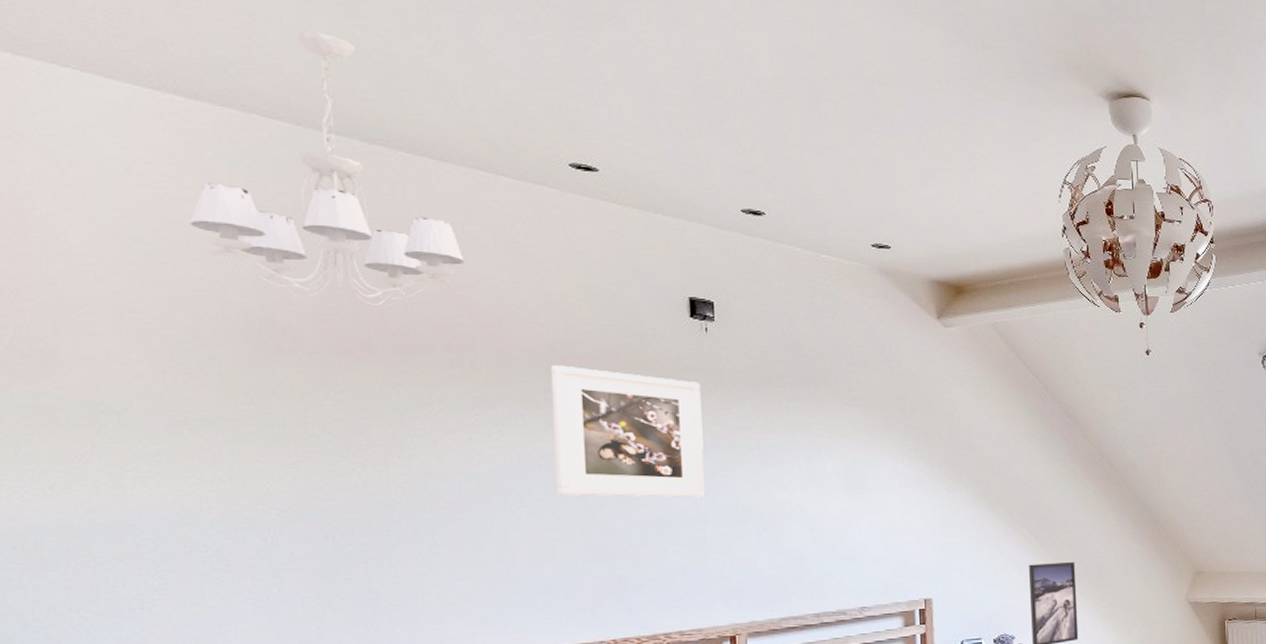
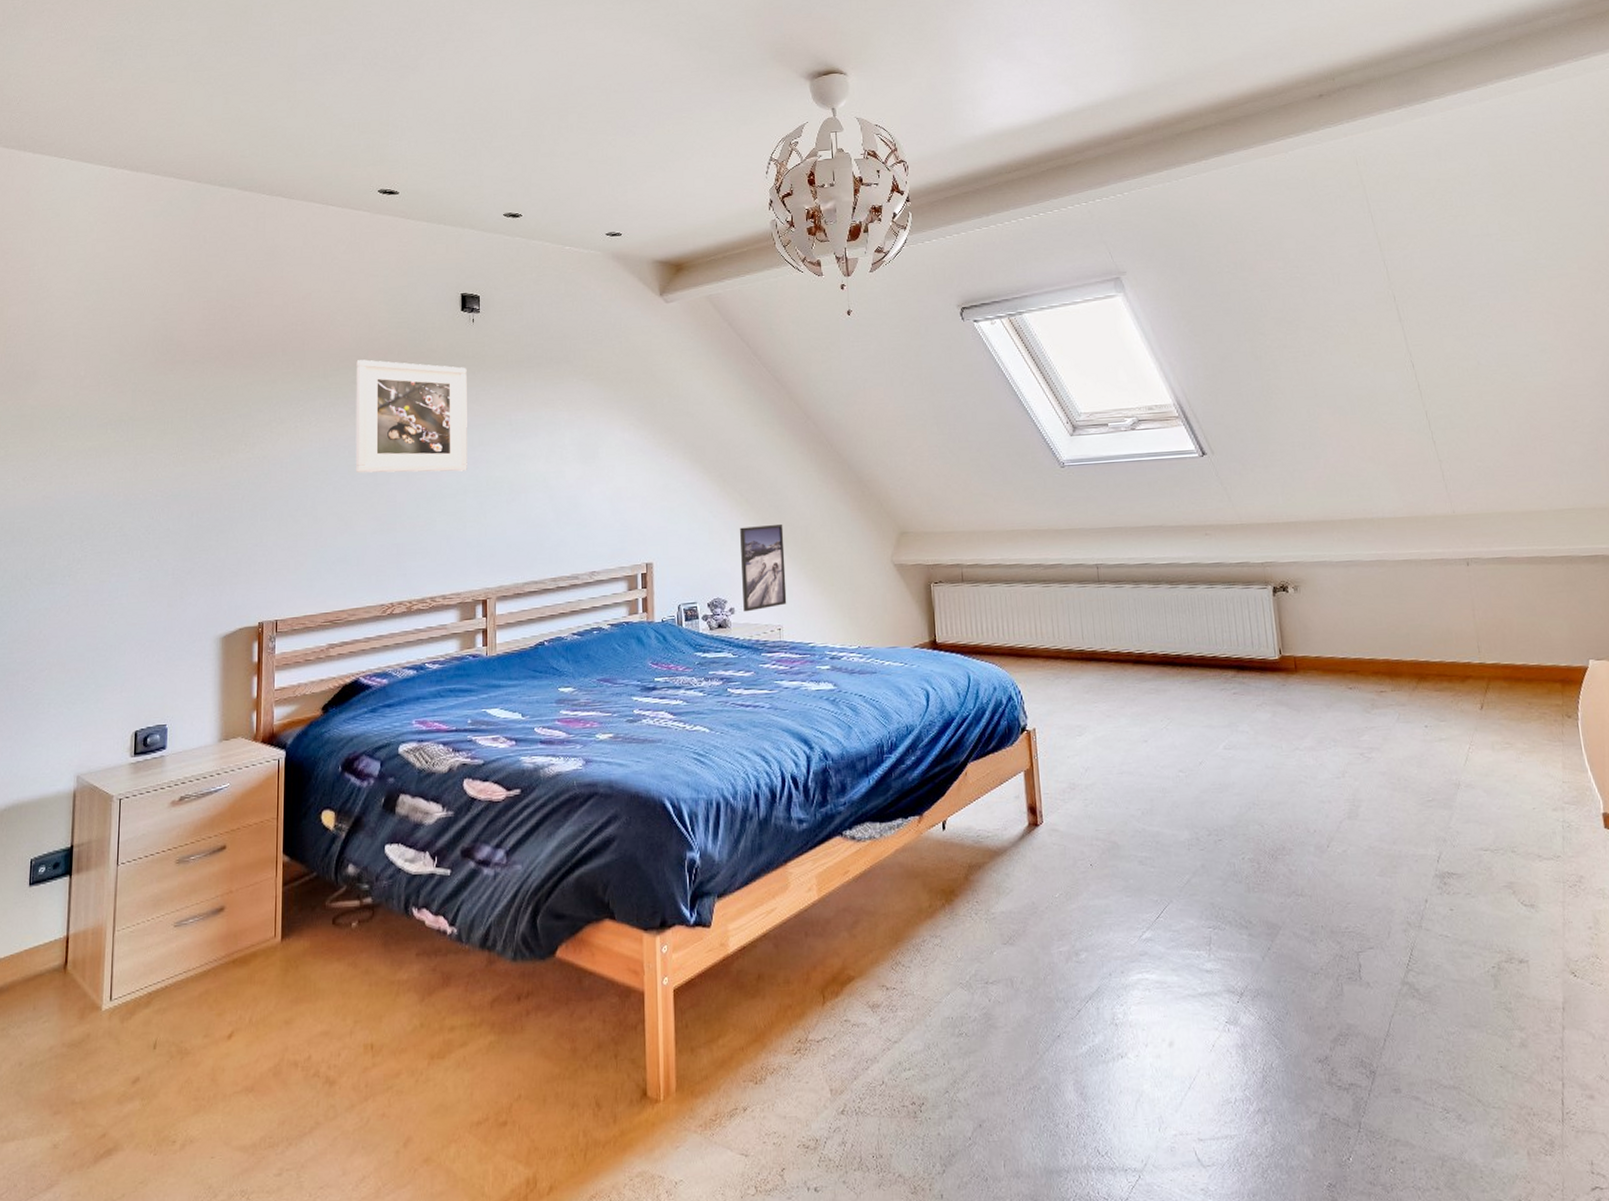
chandelier: present [189,31,465,305] -> none [125,109,301,320]

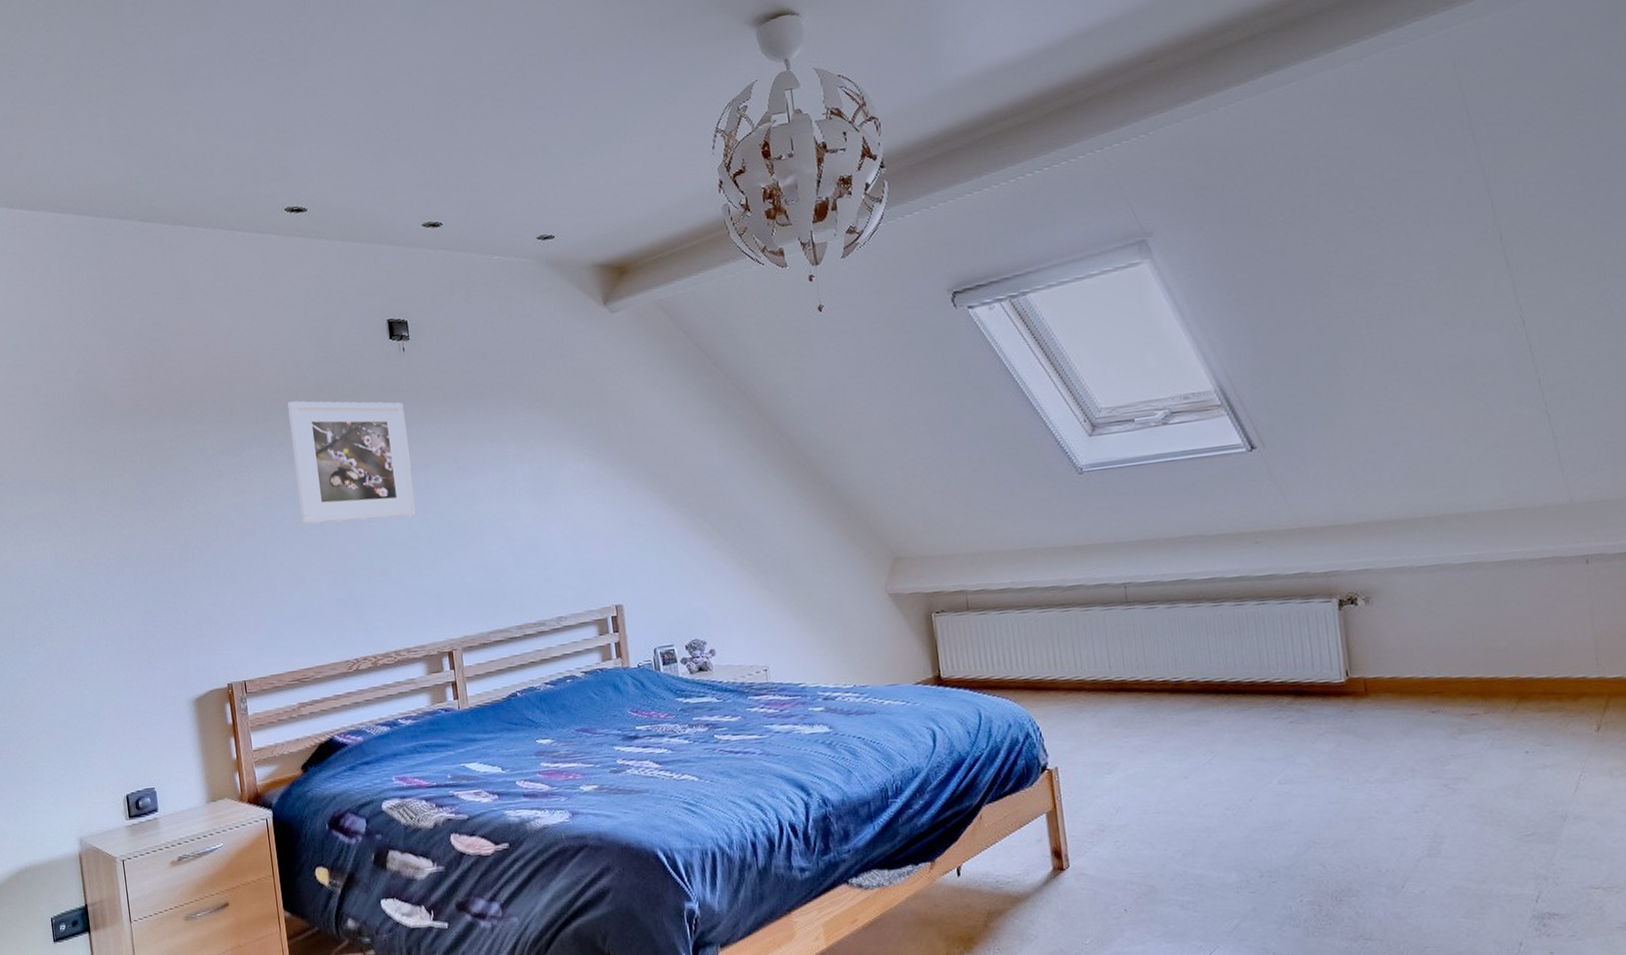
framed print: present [740,523,787,612] -> none [714,555,772,654]

